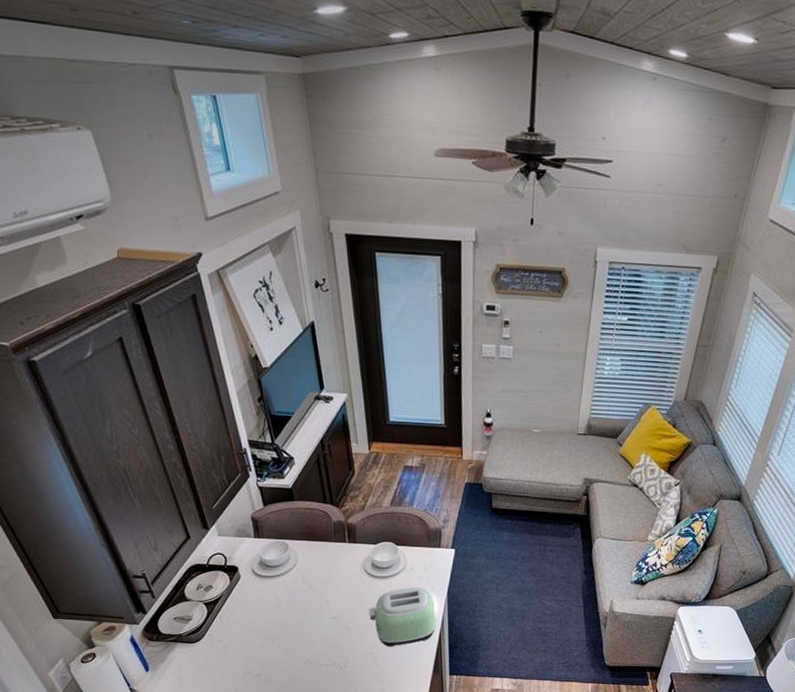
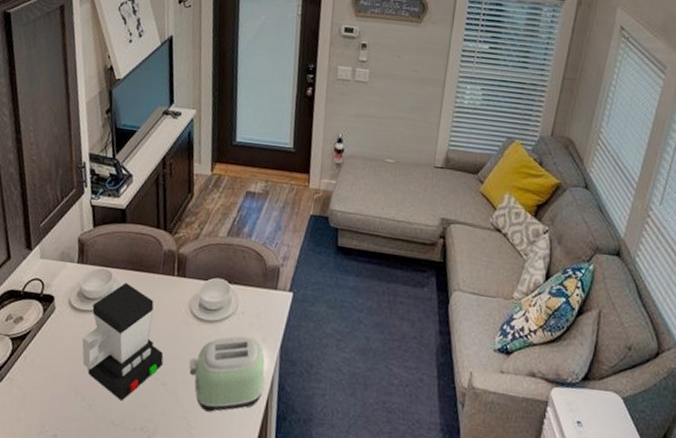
coffee maker: none [270,551,345,645] -> present [82,282,164,401]

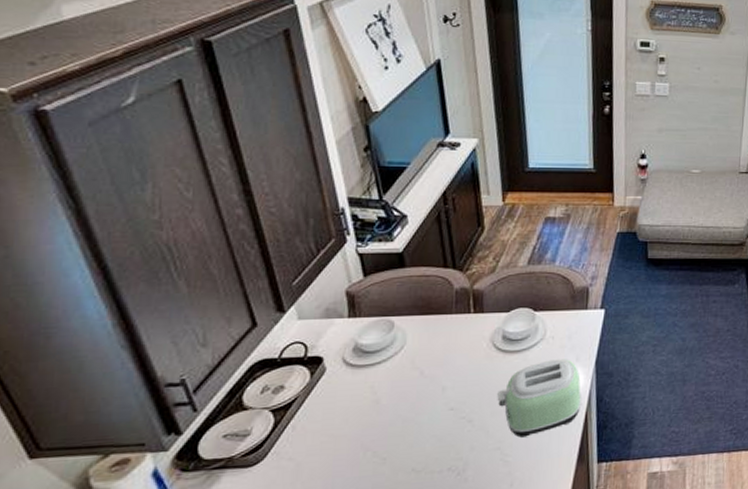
coffee maker: present [82,282,164,401] -> none [365,329,467,447]

